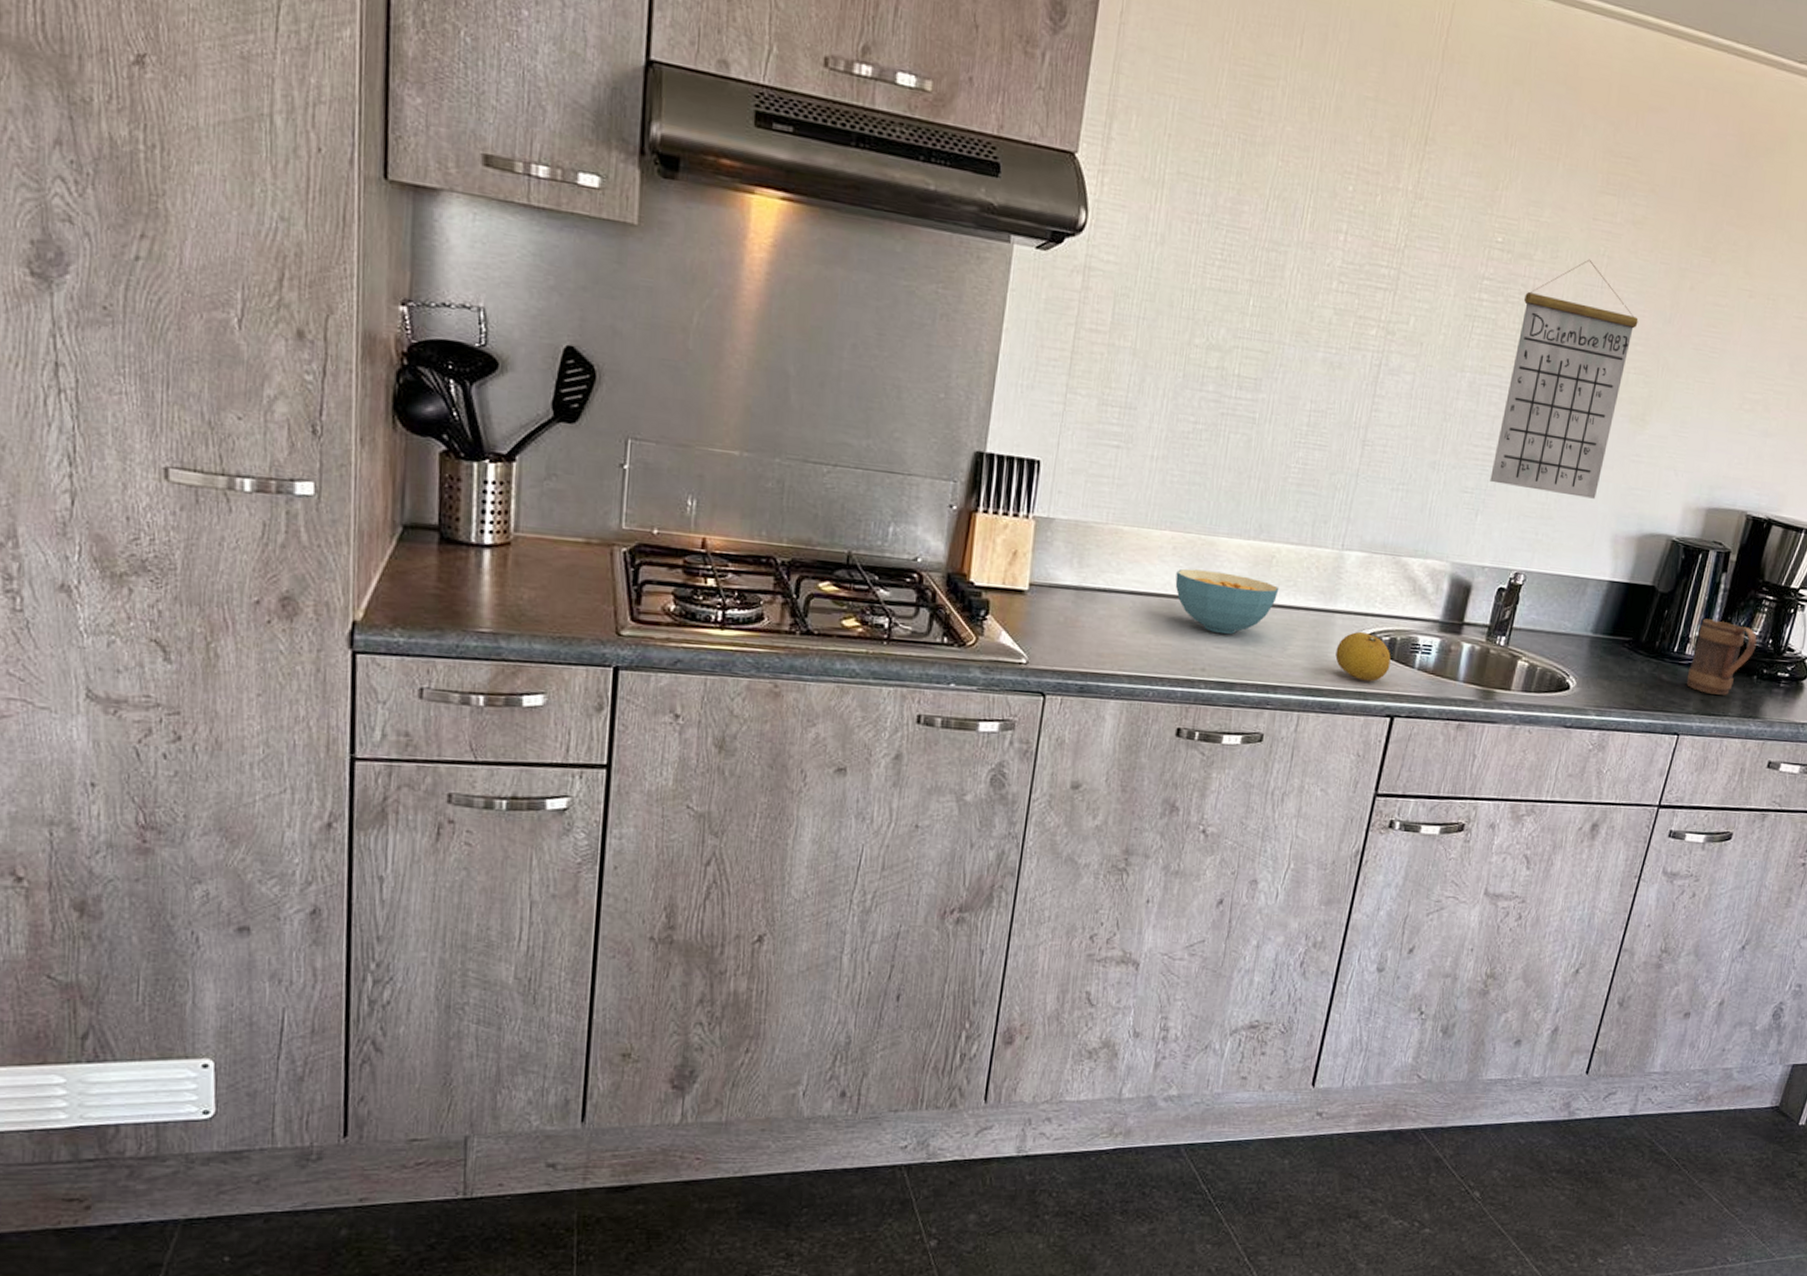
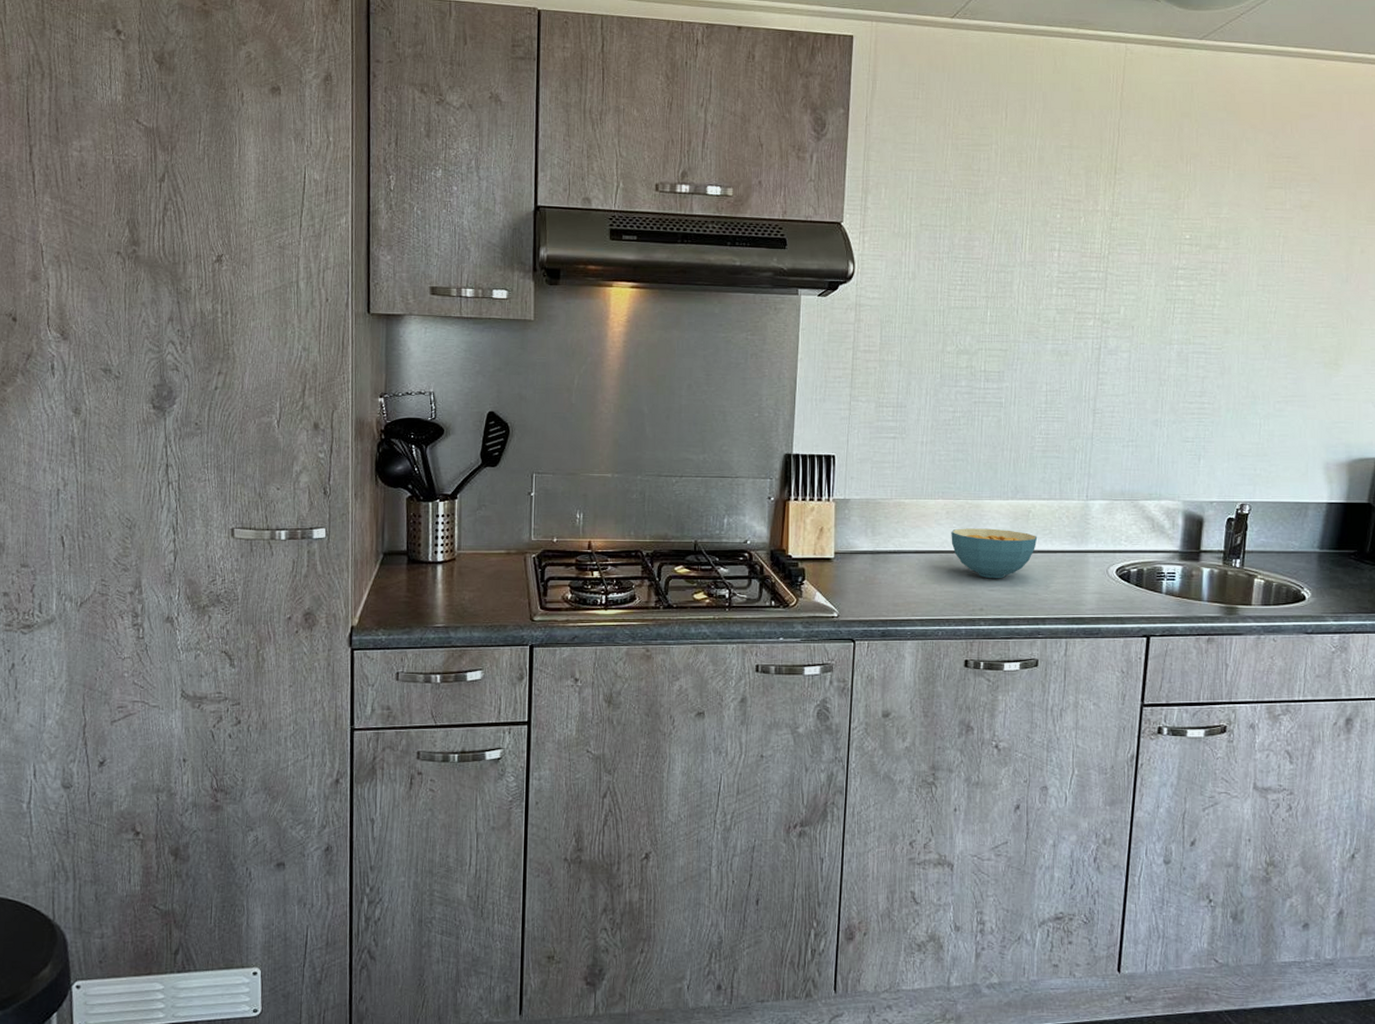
fruit: present [1335,631,1391,682] -> none [1092,566,1140,608]
calendar: present [1490,259,1639,499] -> none [1207,241,1319,435]

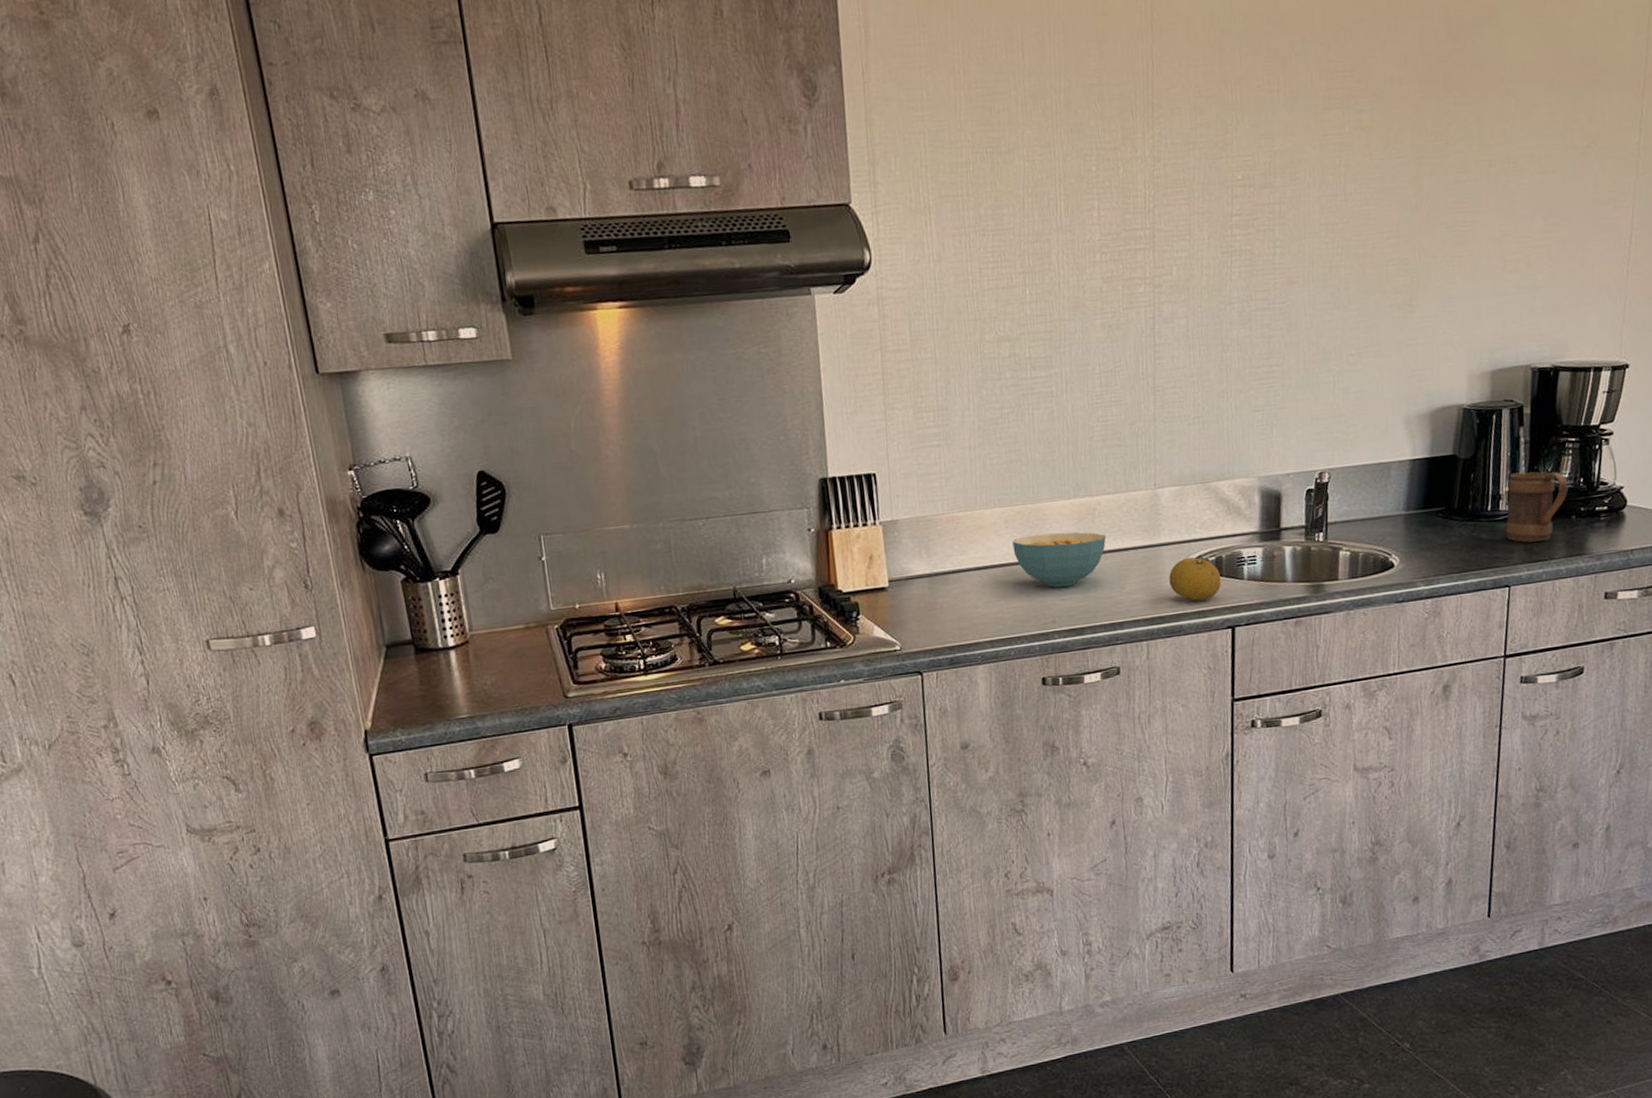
fruit: none [1092,566,1140,608] -> present [1169,557,1221,601]

